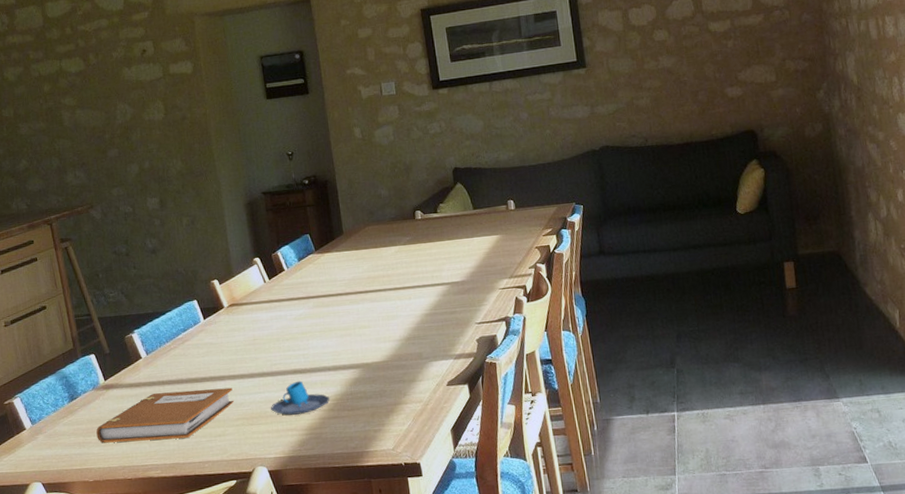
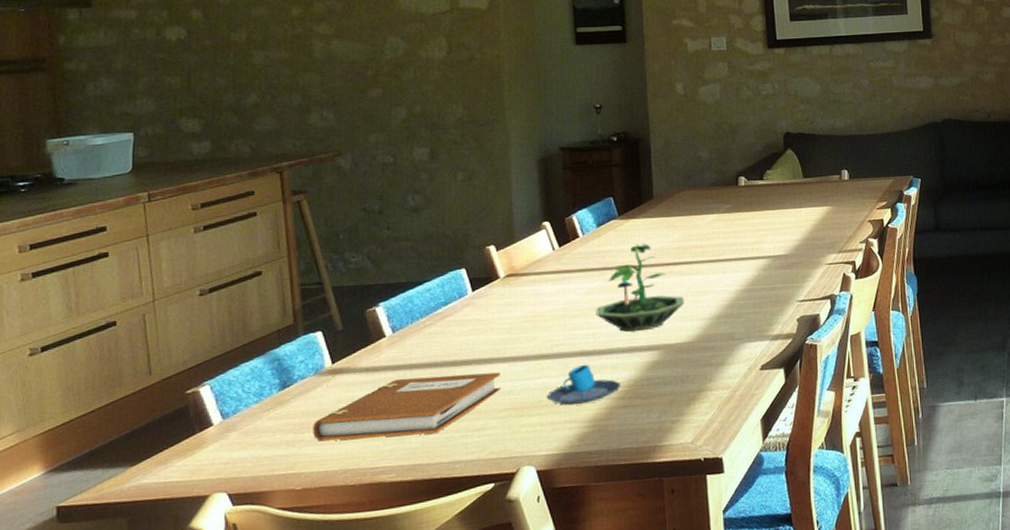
terrarium: none [304,274,377,353] -> present [596,243,684,332]

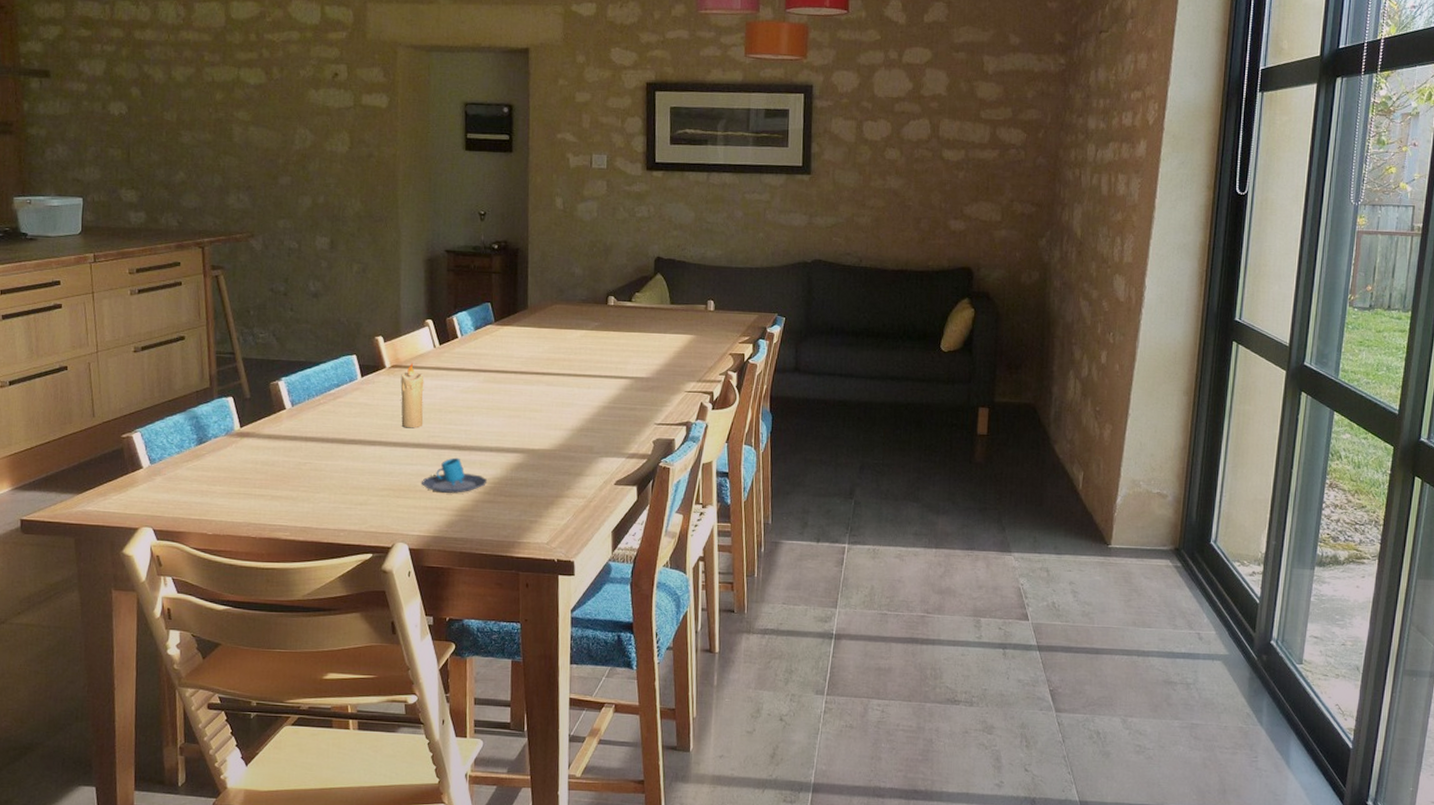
notebook: present [313,372,502,441] -> none [223,448,383,502]
candle: none [517,270,546,340] -> present [400,363,424,429]
terrarium: present [596,243,684,332] -> none [469,350,549,434]

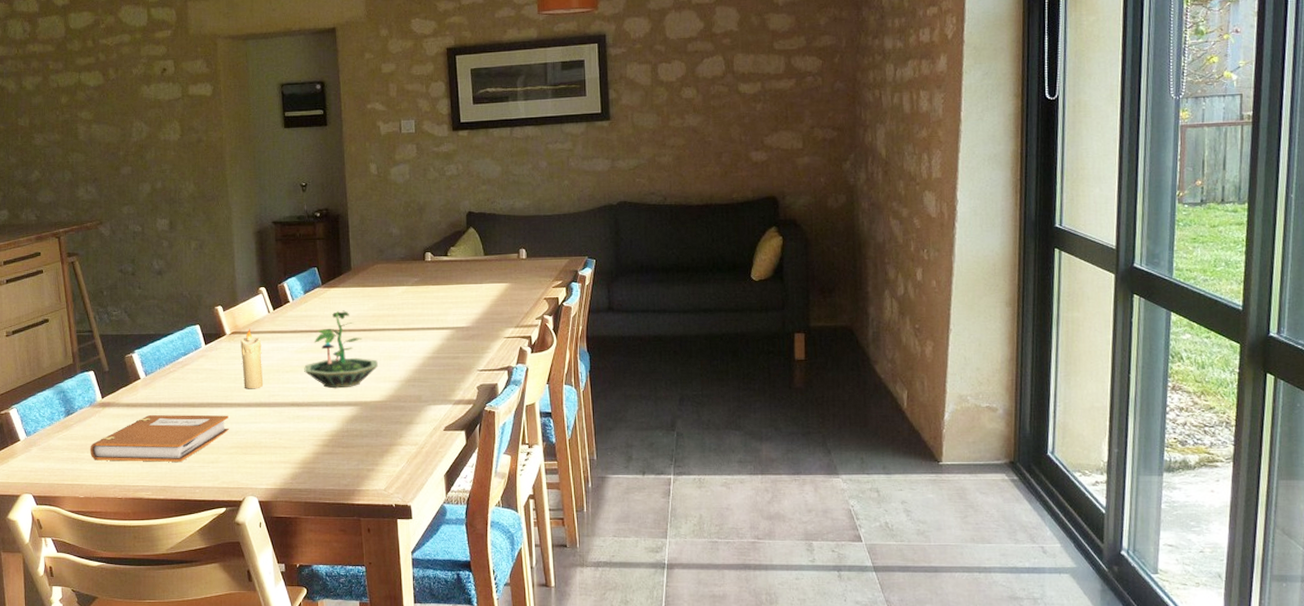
notebook: none [223,448,383,502] -> present [90,414,230,462]
mug: present [421,457,488,493] -> none [265,414,326,447]
terrarium: none [469,350,549,434] -> present [304,310,378,389]

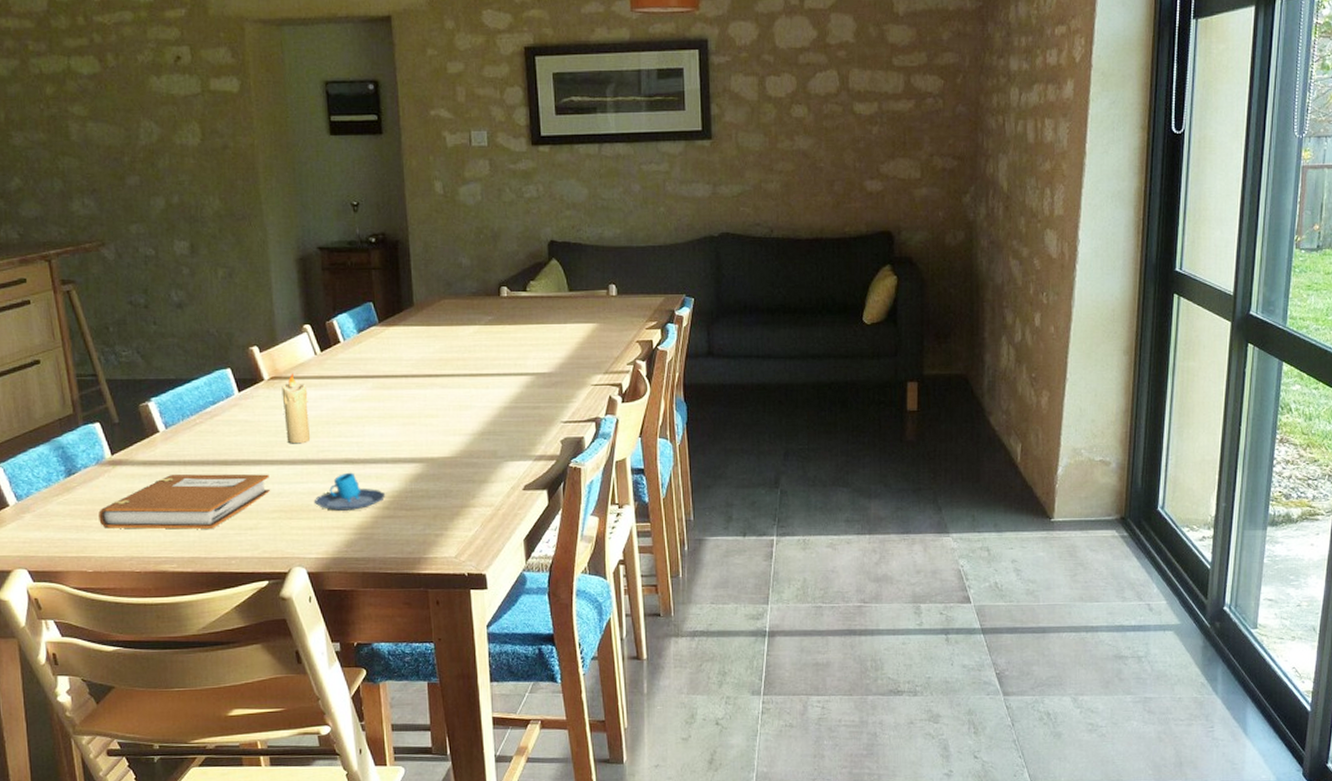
mug: none [265,414,326,447] -> present [314,472,386,511]
terrarium: present [304,310,378,389] -> none [359,352,446,443]

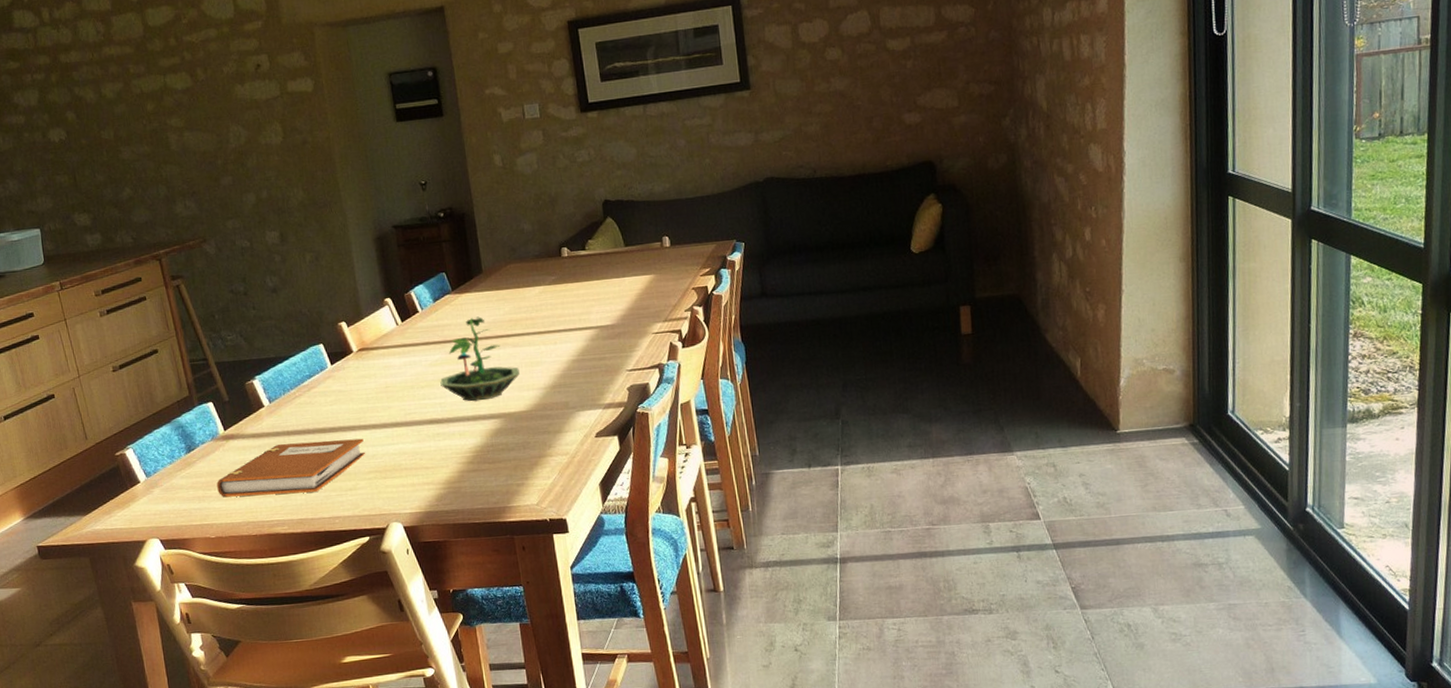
candle: present [282,373,311,444] -> none [369,344,398,409]
mug: present [314,472,386,511] -> none [405,431,470,468]
terrarium: none [359,352,446,443] -> present [440,316,520,402]

